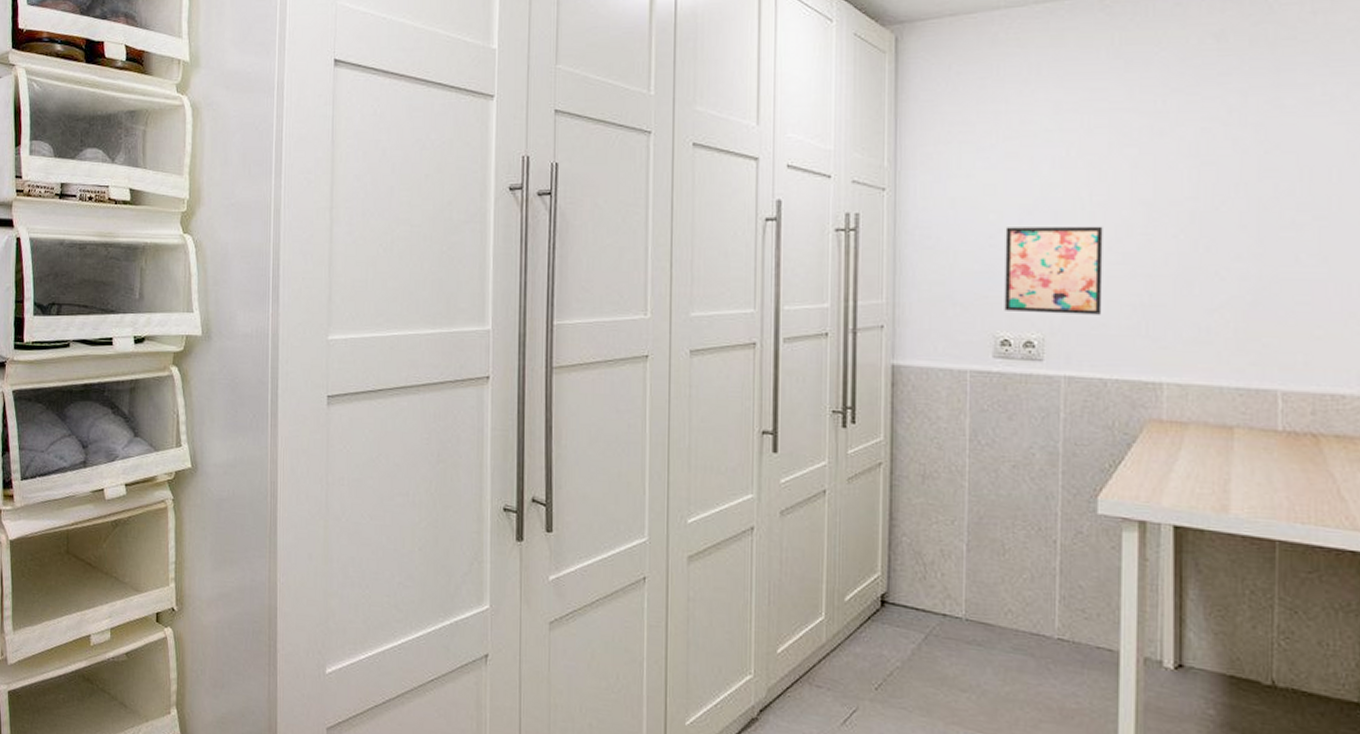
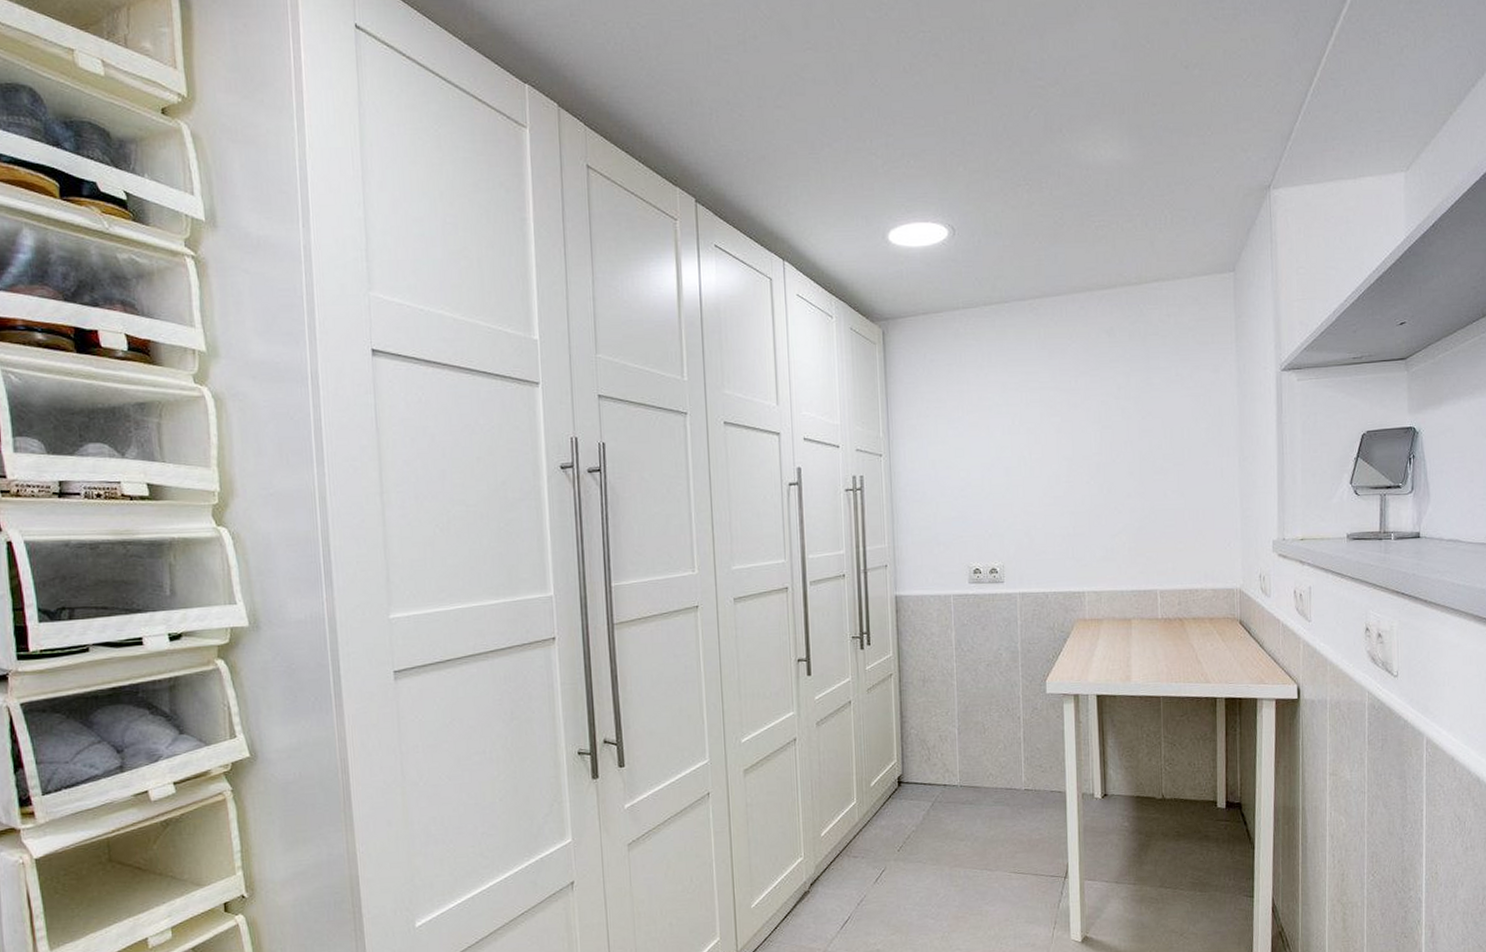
wall art: present [1004,226,1103,315] -> none [972,477,1042,547]

